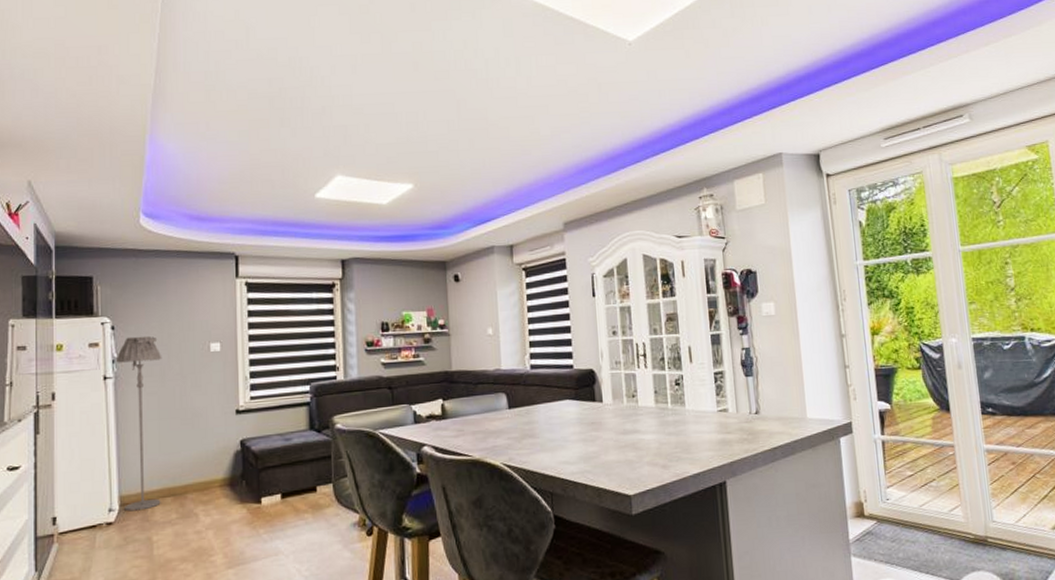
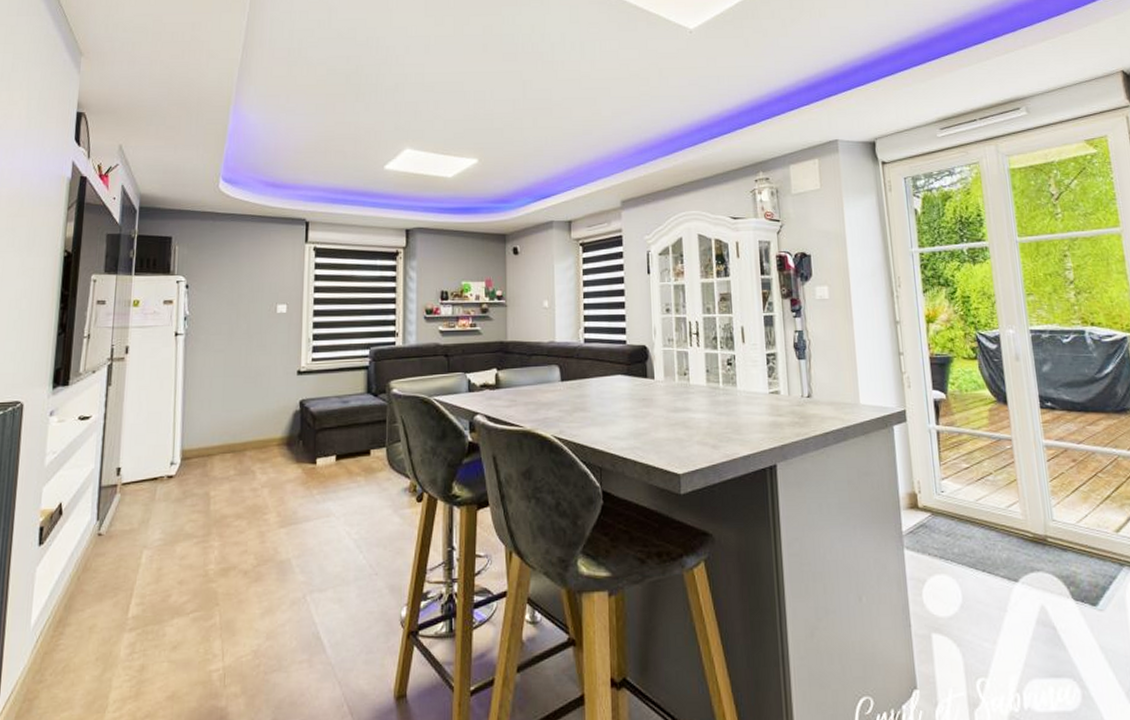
floor lamp: present [115,335,162,512] -> none [186,295,231,466]

